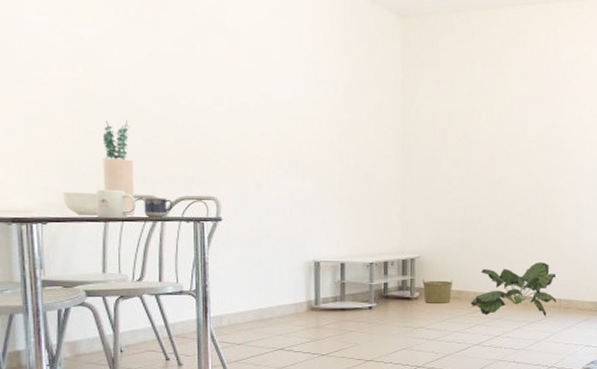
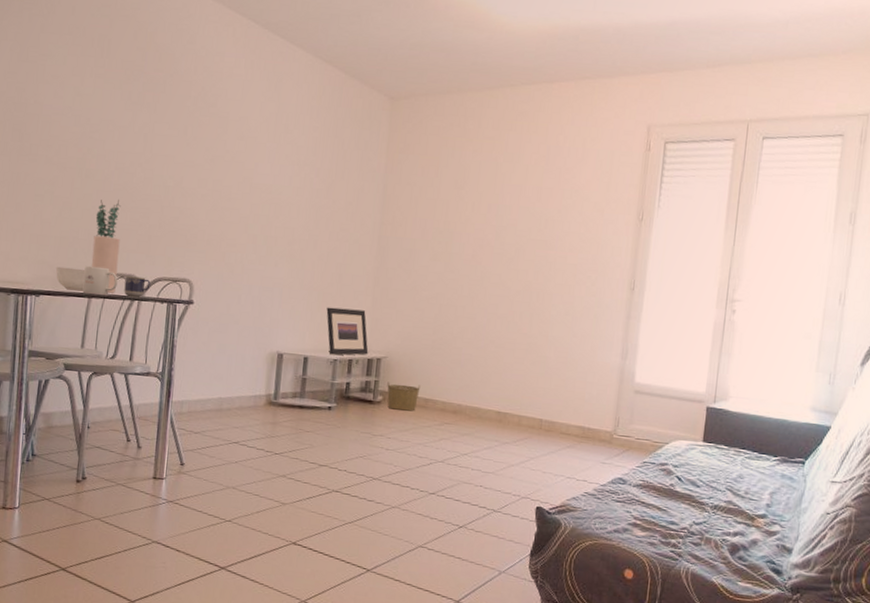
picture frame: none [358,215,402,259] -> present [326,307,369,356]
plant: present [470,262,556,316] -> none [437,374,538,438]

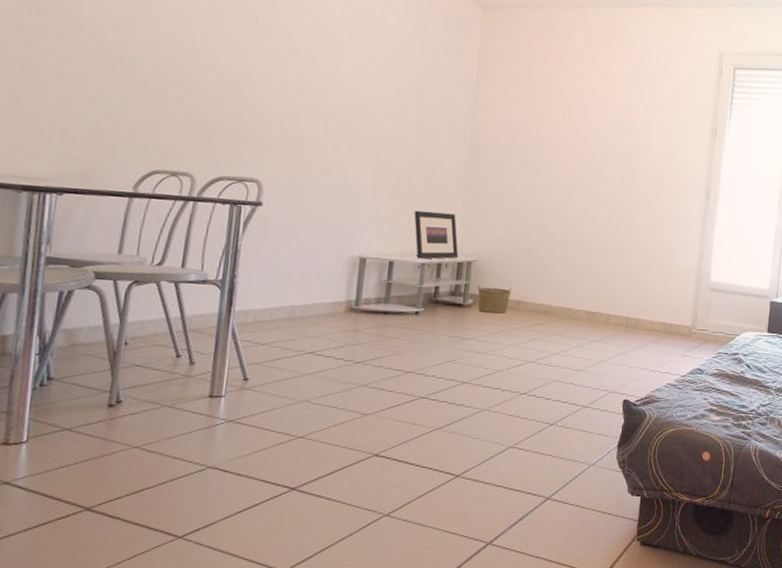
bowl: present [55,266,86,291] -> none [85,161,126,190]
mug: present [82,265,118,296] -> none [121,161,168,196]
vase: present [91,199,121,293] -> none [133,89,174,193]
cup: present [124,275,151,298] -> none [175,173,210,199]

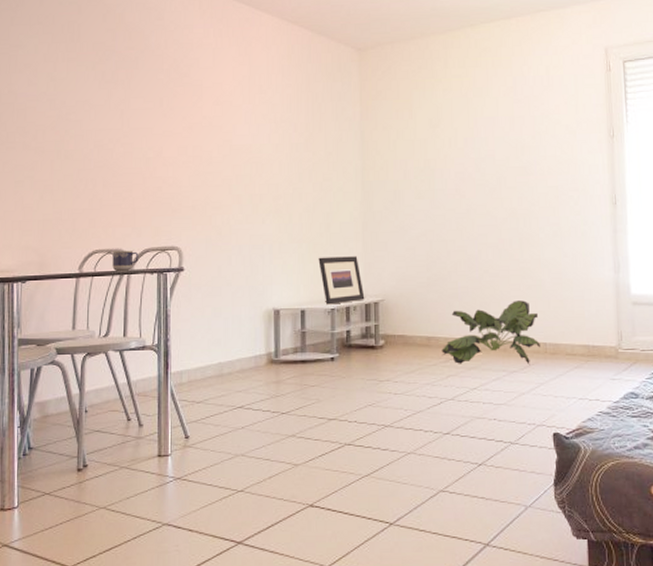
cup: none [175,173,210,199] -> present [112,250,139,272]
basket: present [477,285,512,314] -> none [387,324,421,352]
plant: none [528,275,624,335] -> present [441,300,540,364]

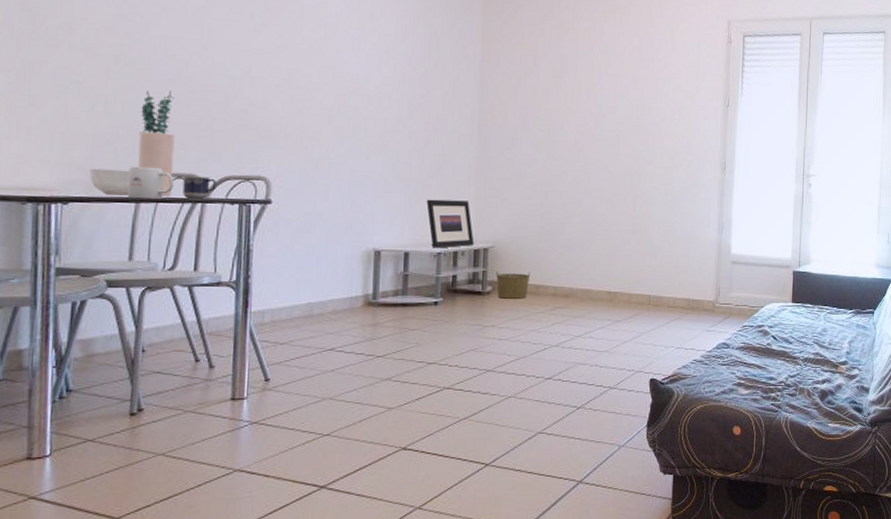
bowl: none [40,249,71,272] -> present [89,168,130,196]
mug: none [69,245,105,275] -> present [126,166,174,200]
vase: none [76,176,104,270] -> present [137,90,175,196]
basket: none [387,324,421,352] -> present [496,271,531,299]
plant: present [441,300,540,364] -> none [549,254,645,315]

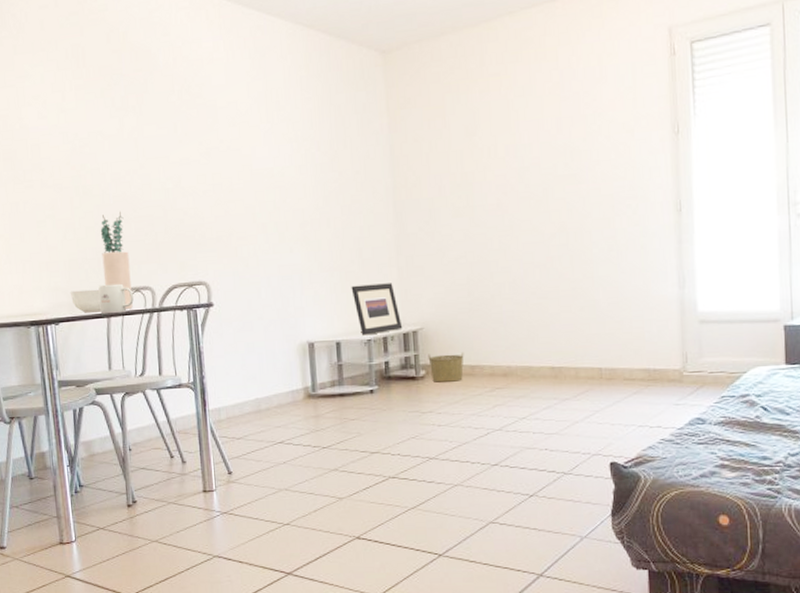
cup: present [182,175,217,200] -> none [140,287,167,310]

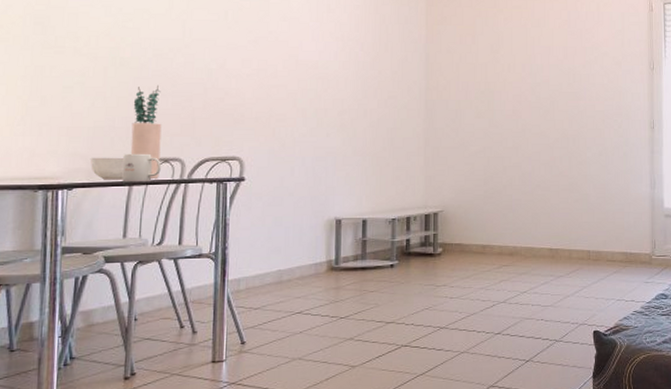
picture frame: present [351,283,403,336] -> none [381,170,425,215]
basket: present [428,352,464,383] -> none [446,233,477,259]

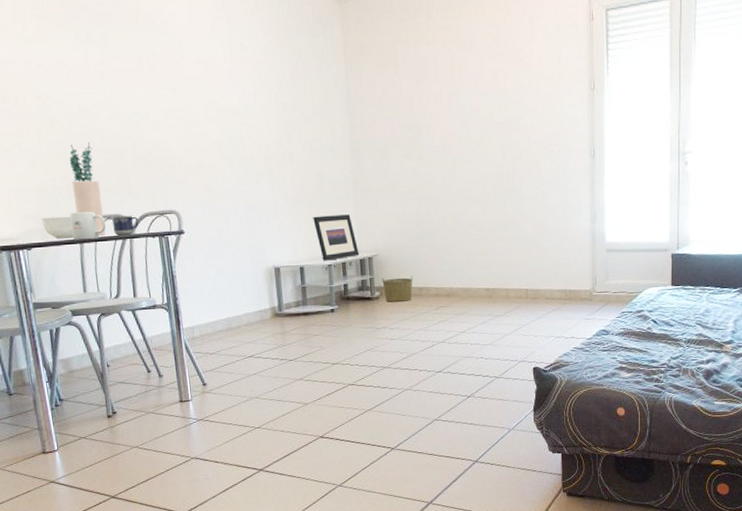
cup: none [168,159,198,181] -> present [112,215,139,237]
picture frame: none [381,170,425,215] -> present [313,214,360,261]
basket: none [446,233,477,259] -> present [382,276,413,302]

